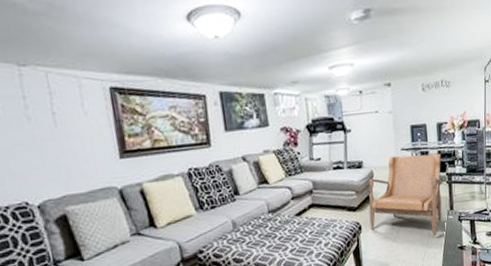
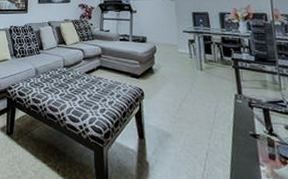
armchair: present [368,153,443,236] -> none [151,36,229,117]

